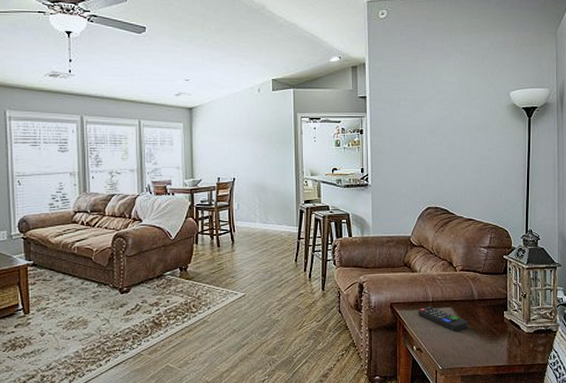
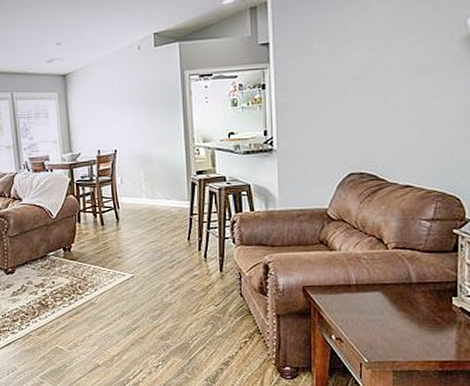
remote control: present [418,306,469,331] -> none [338,290,404,320]

